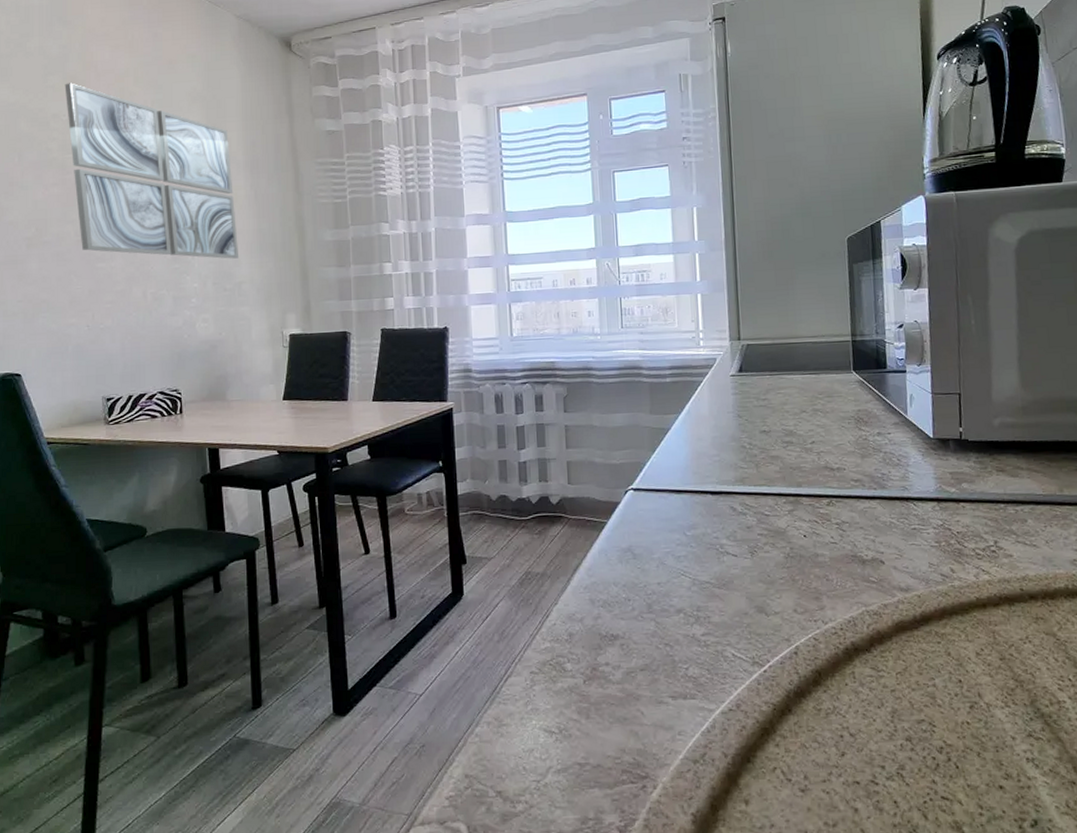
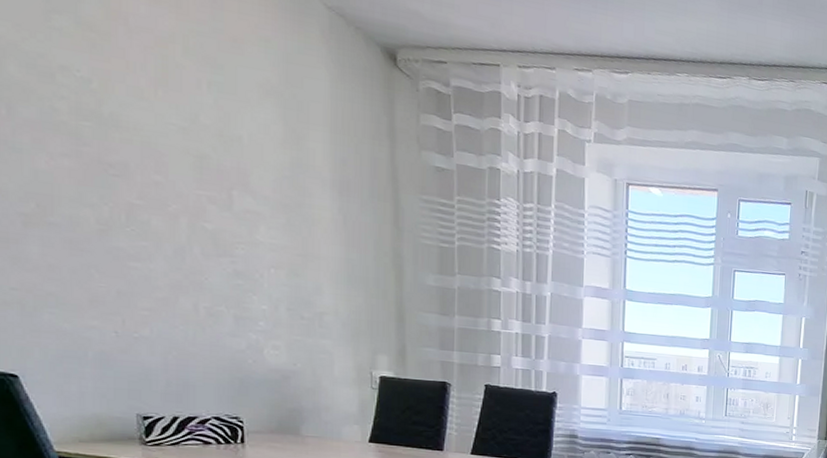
wall art: present [64,83,240,259] -> none [78,29,322,287]

